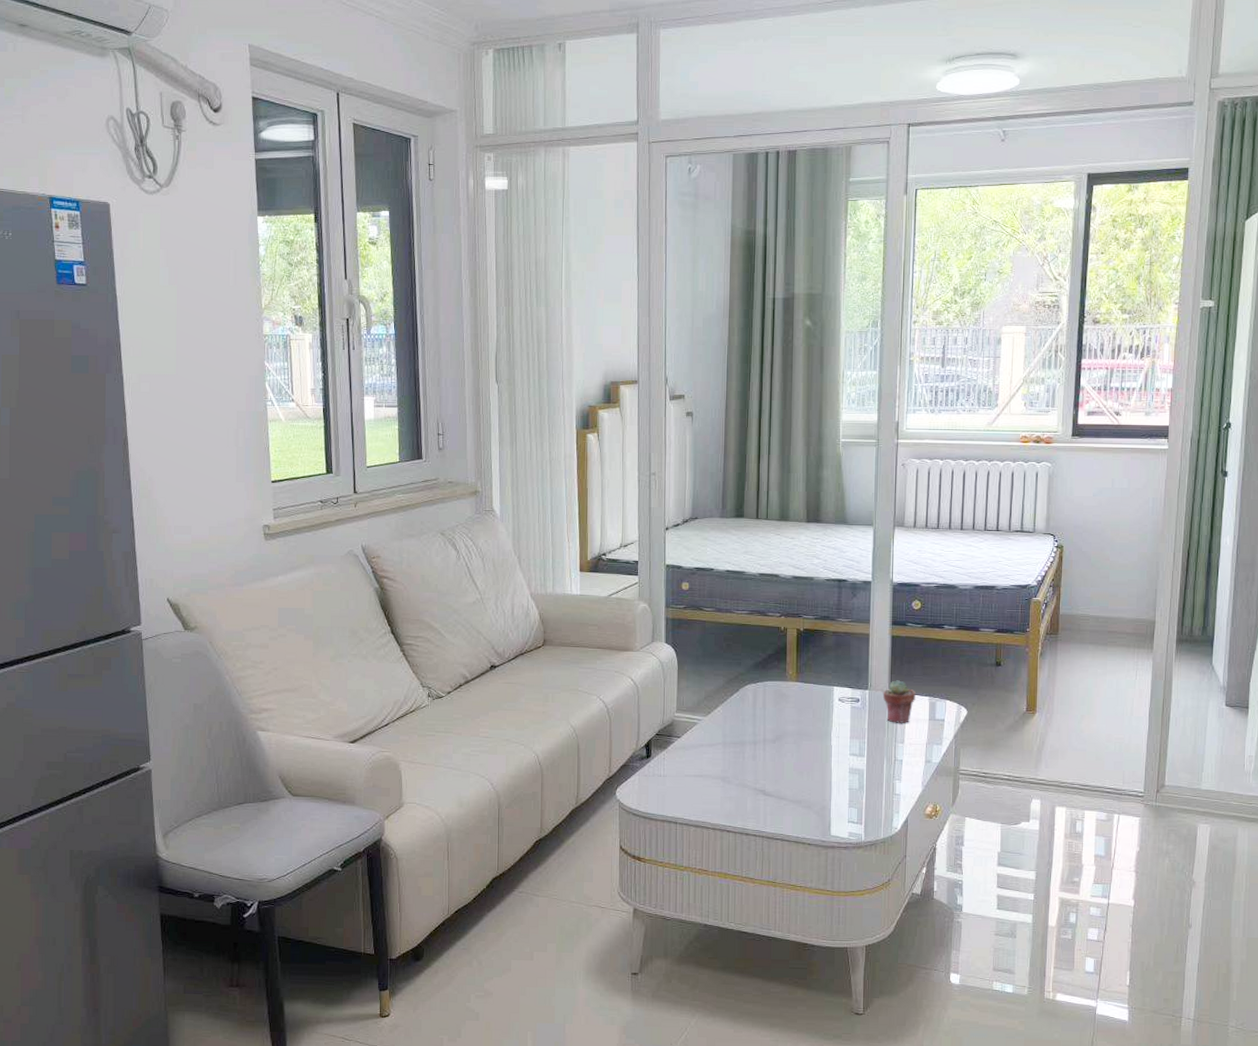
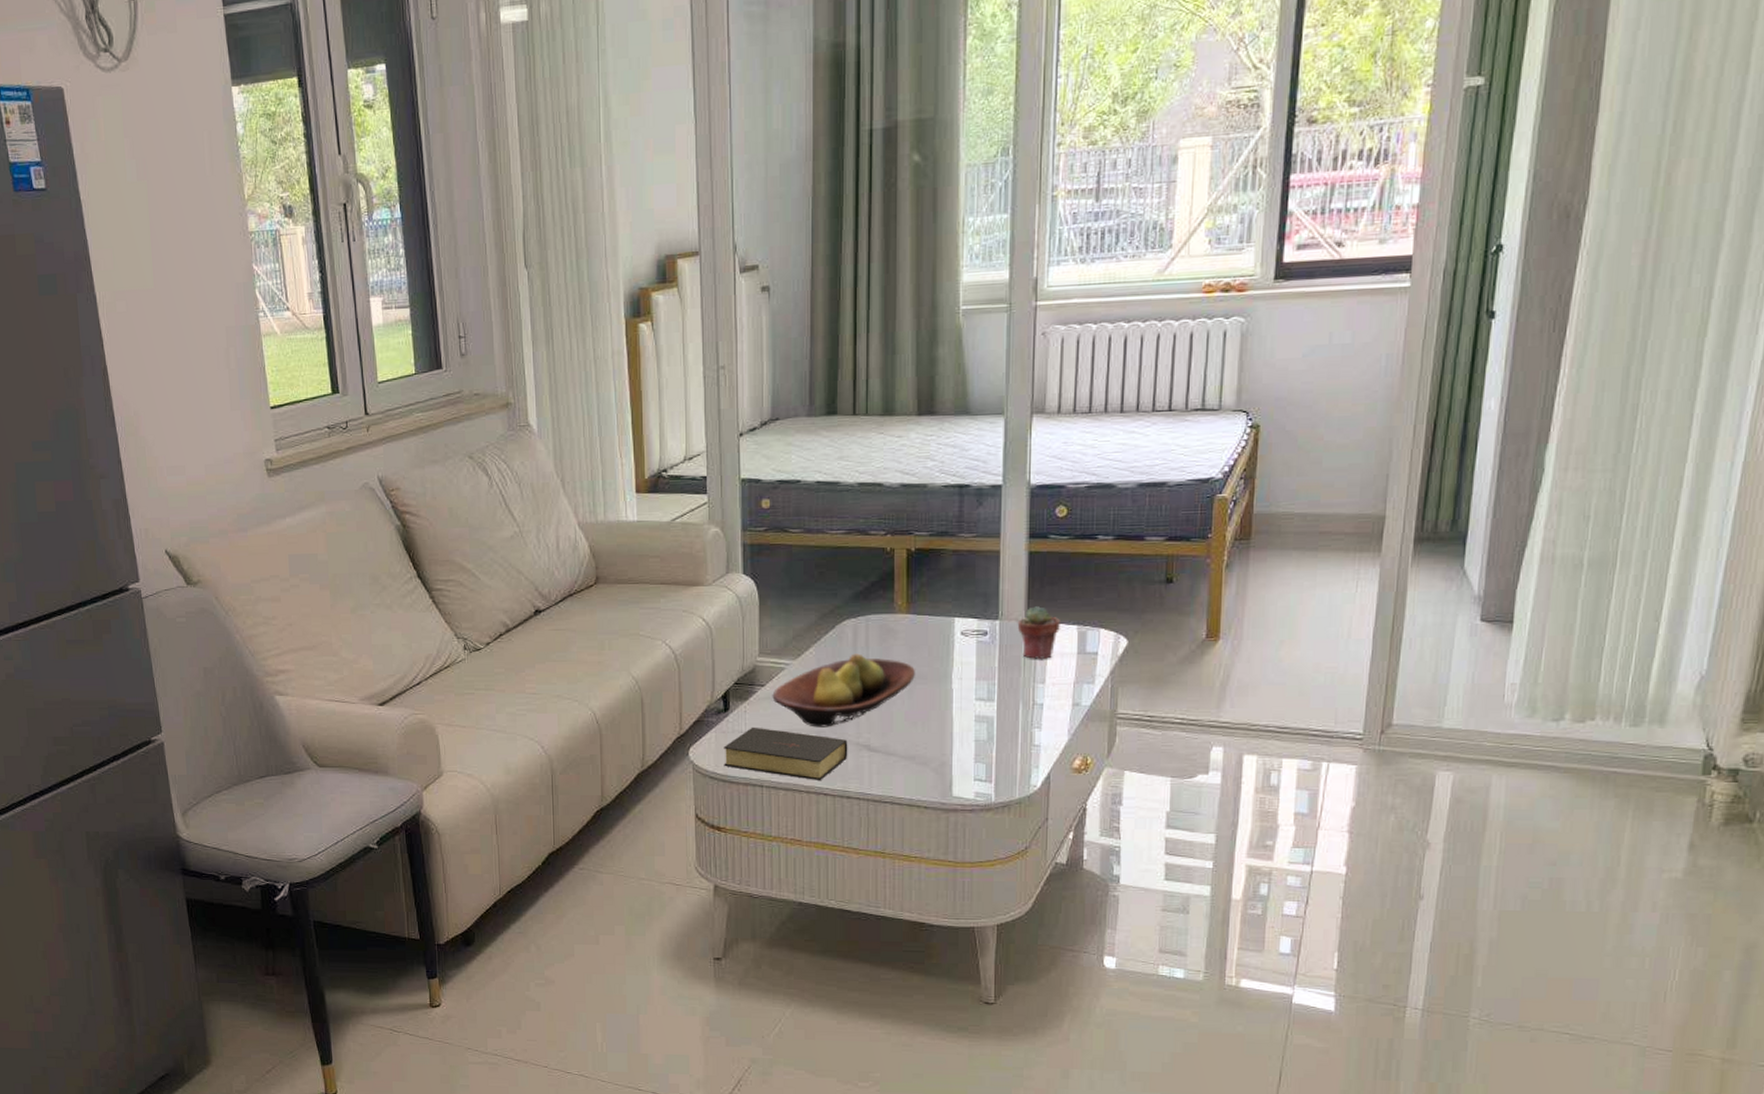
bible: none [645,772,748,820] -> present [723,727,848,781]
fruit bowl: none [686,713,802,774] -> present [772,653,915,727]

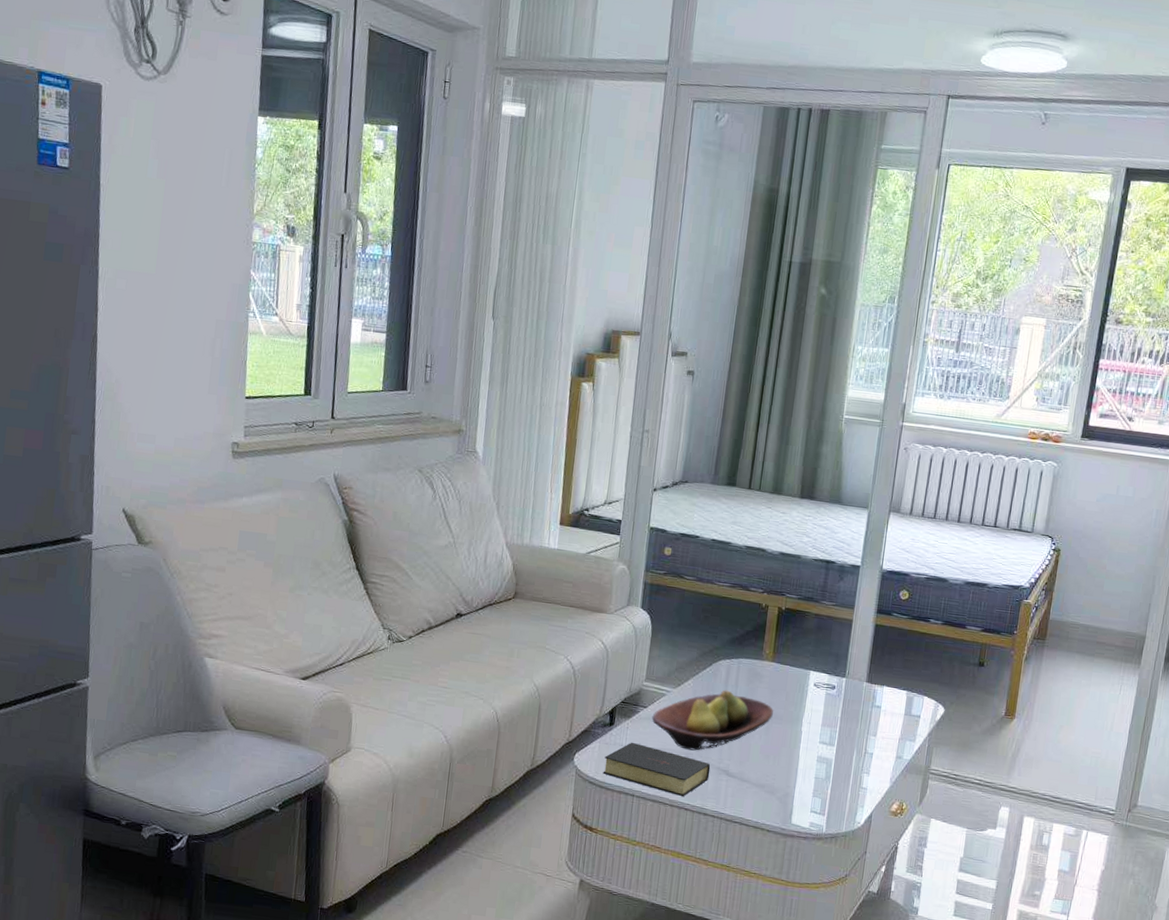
potted succulent: present [1017,606,1060,660] -> none [859,670,894,717]

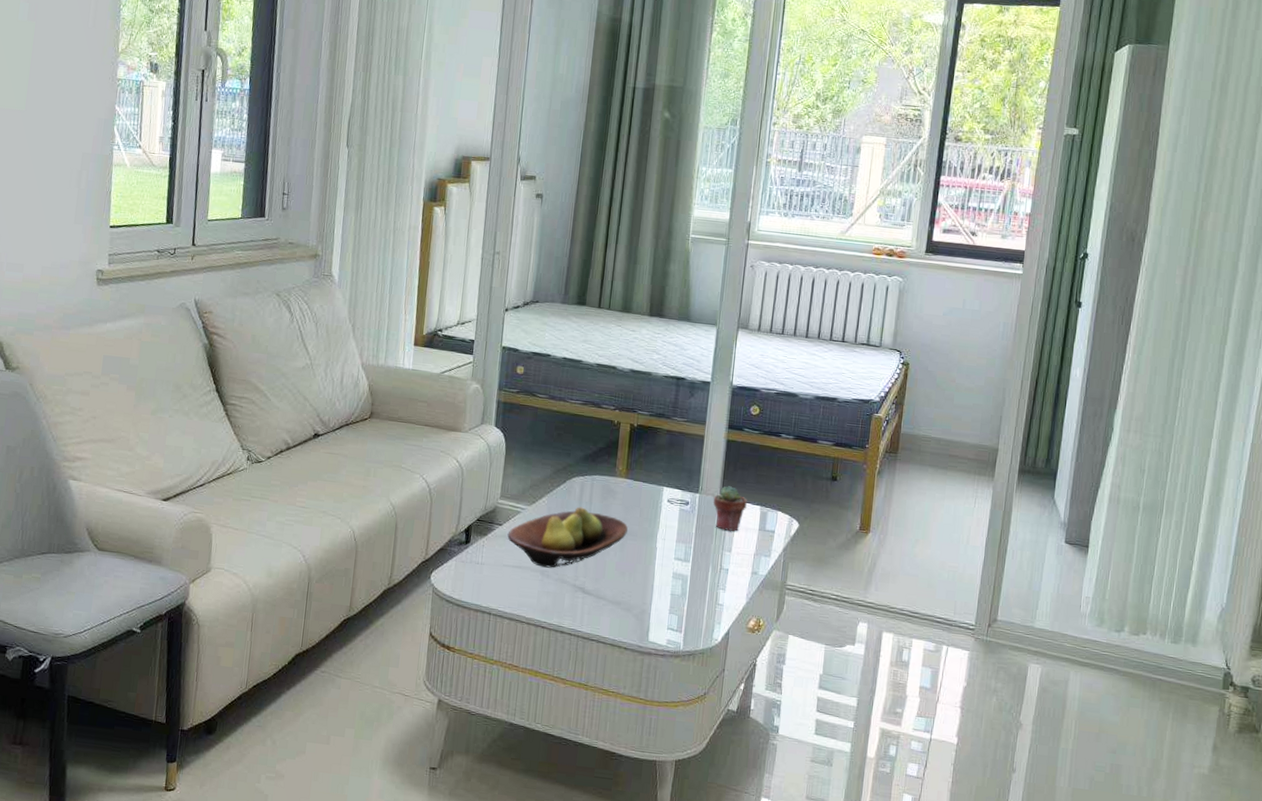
bible: present [603,742,711,797] -> none [459,560,567,615]
potted succulent: none [859,670,894,717] -> present [713,486,747,532]

